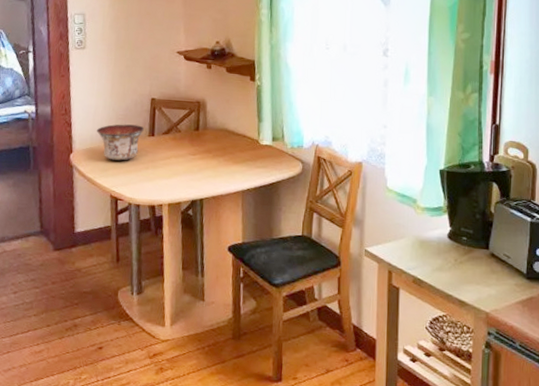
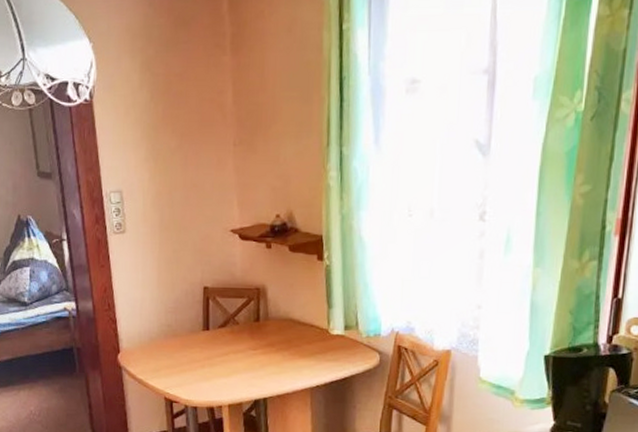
bowl: present [96,124,144,161] -> none [144,318,197,359]

